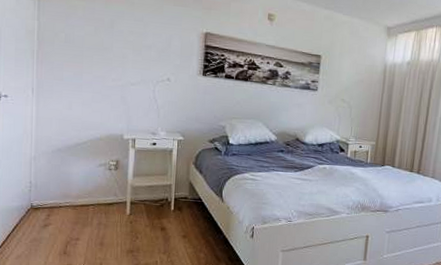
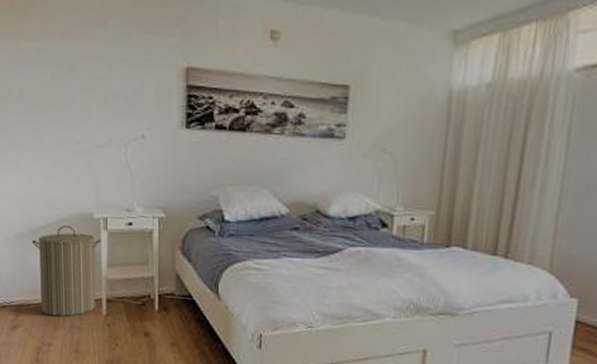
laundry hamper: none [68,143,130,216] -> present [32,224,102,317]

